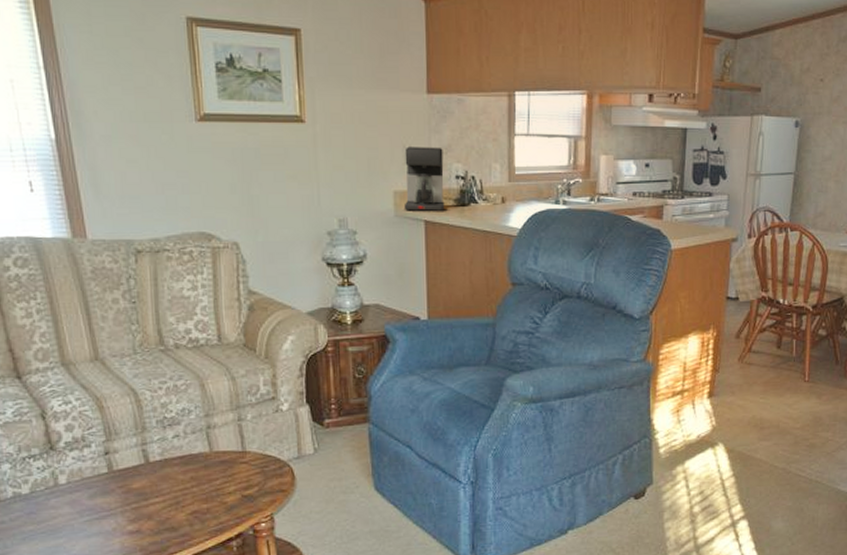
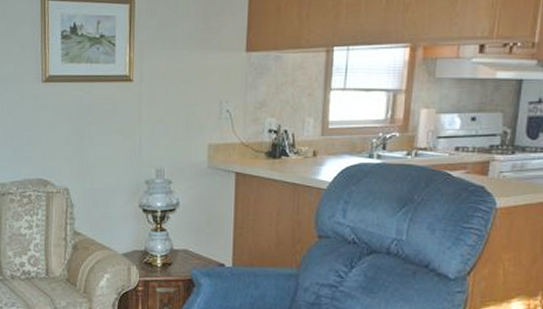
coffee maker: present [403,146,445,211] -> none [216,102,258,163]

